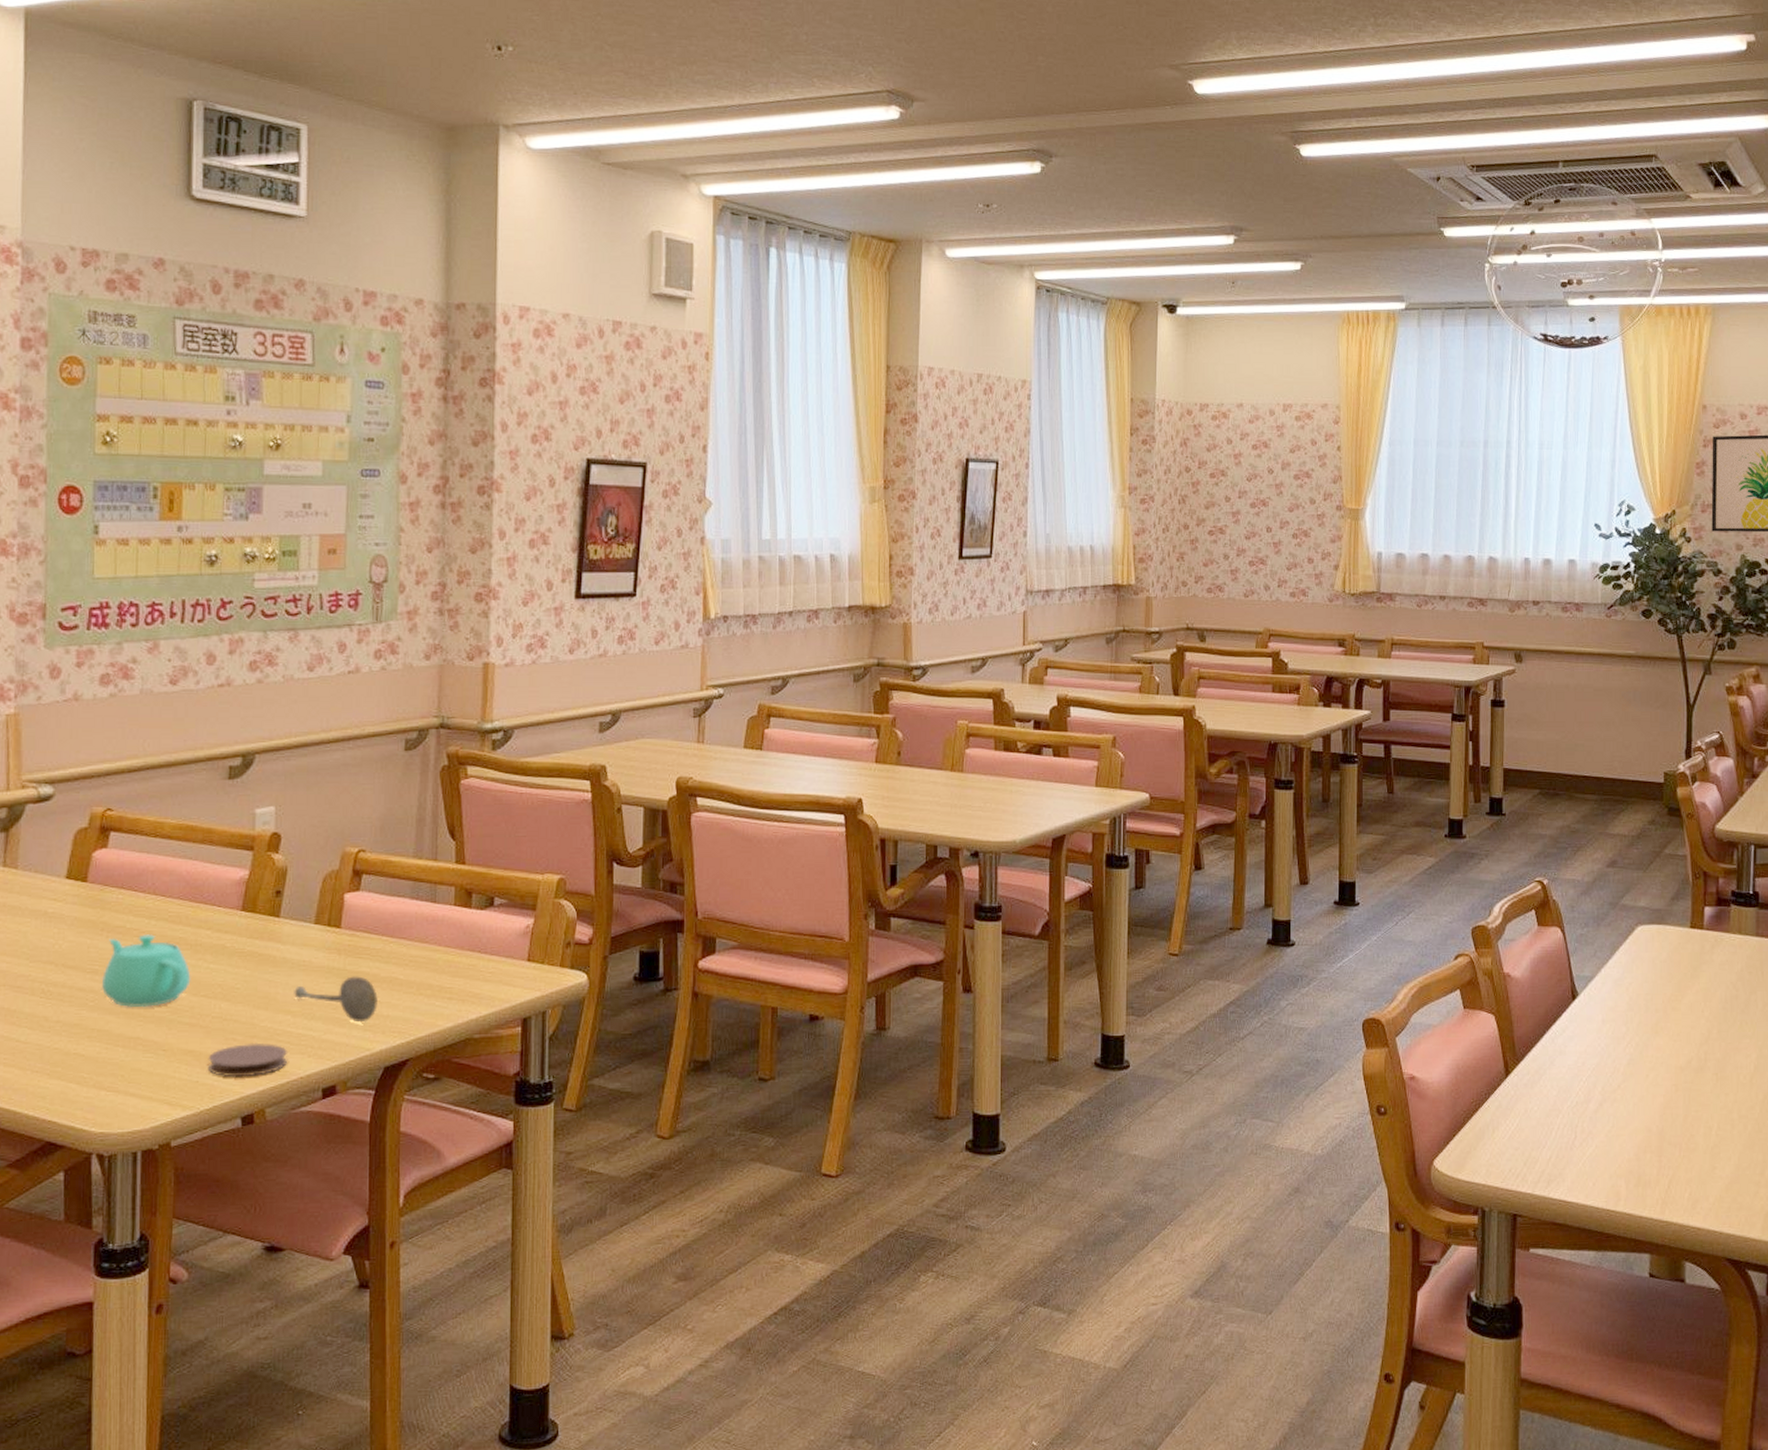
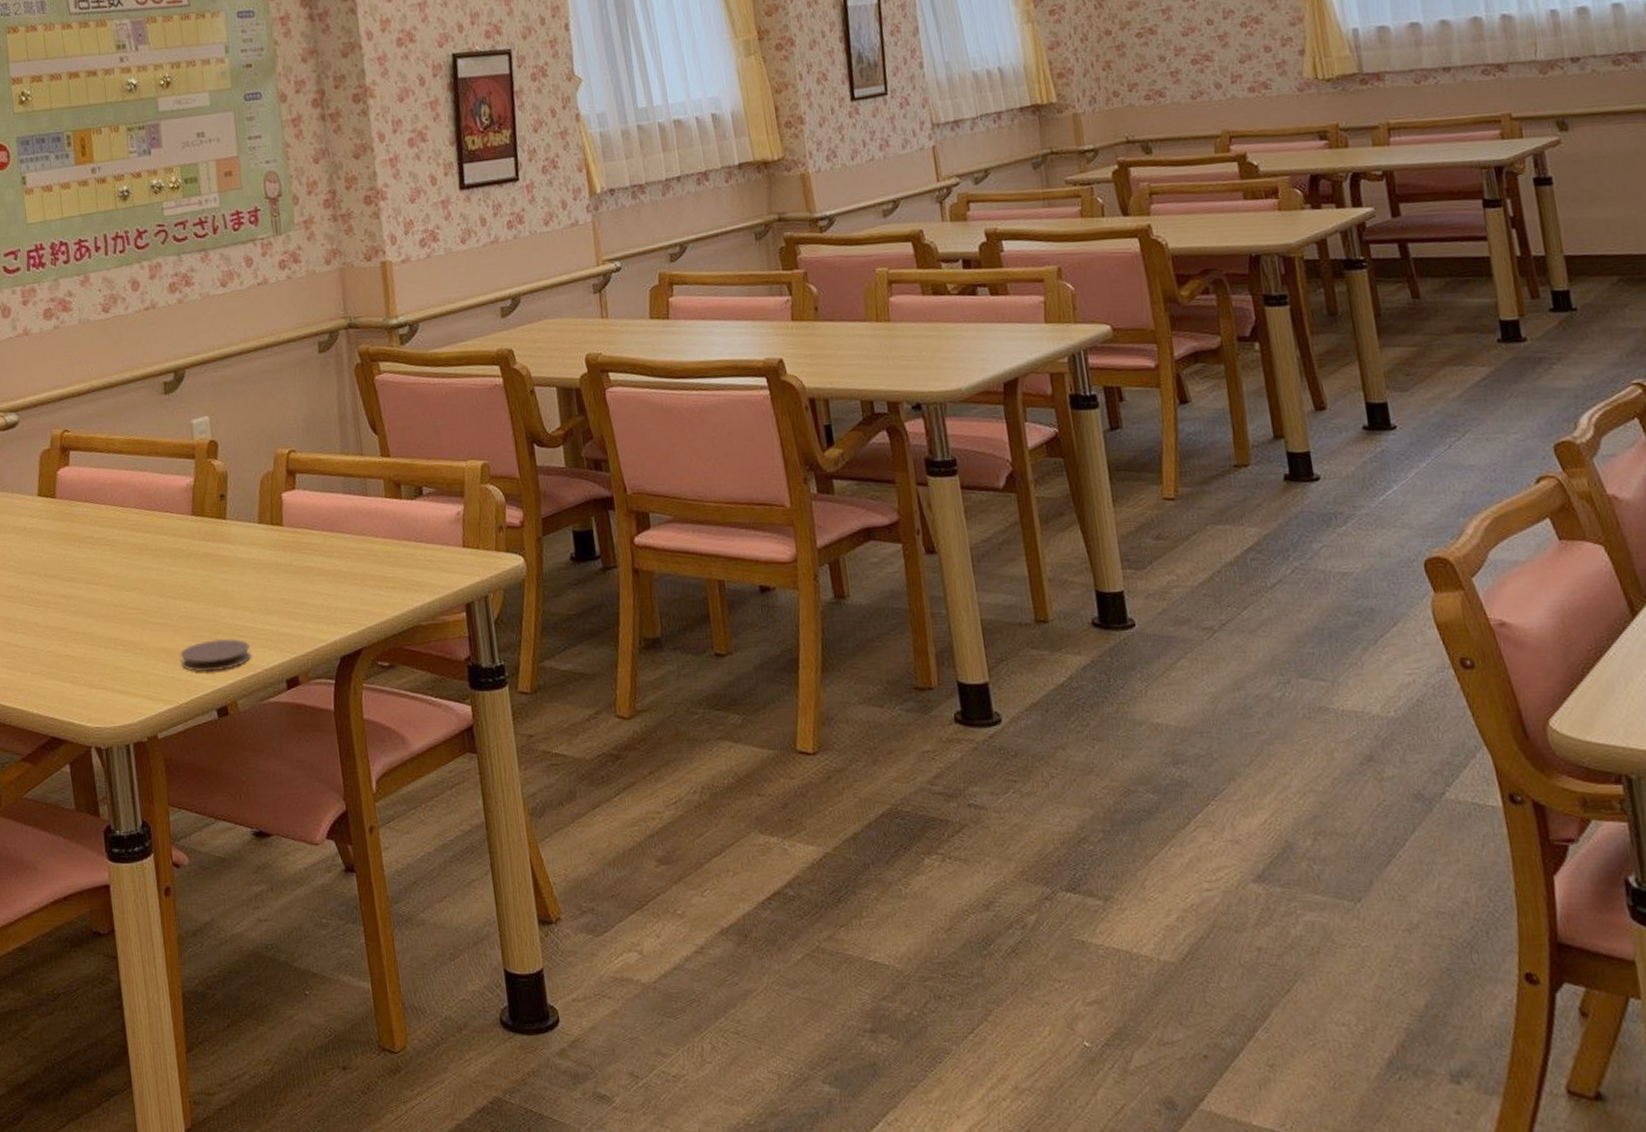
teapot: present [101,934,191,1007] -> none [79,542,156,611]
soupspoon: present [294,976,378,1023] -> none [248,571,327,615]

